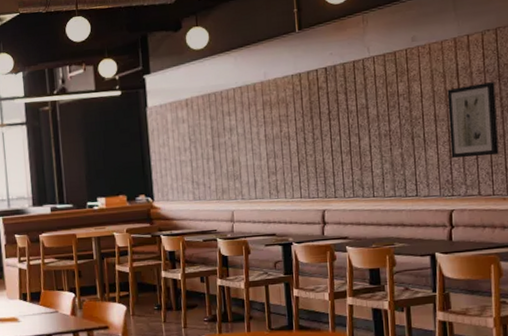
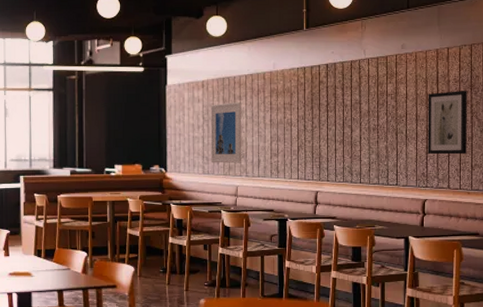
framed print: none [197,119,235,188] -> present [210,102,241,163]

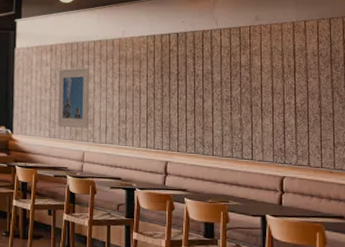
wall art: present [428,91,467,155] -> none [284,65,328,131]

